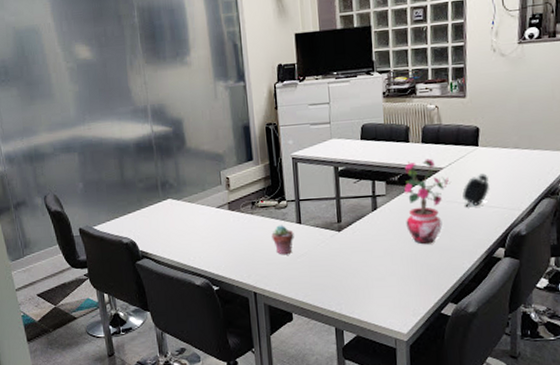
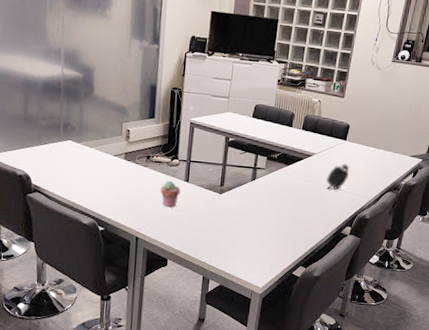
potted plant: present [404,158,452,245] -> none [277,143,320,216]

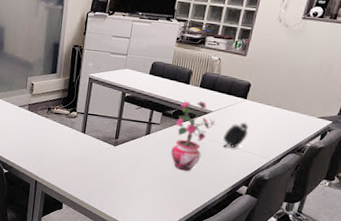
potted succulent: present [160,180,181,208] -> none [58,131,78,156]
potted plant: none [277,143,320,216] -> present [170,100,217,172]

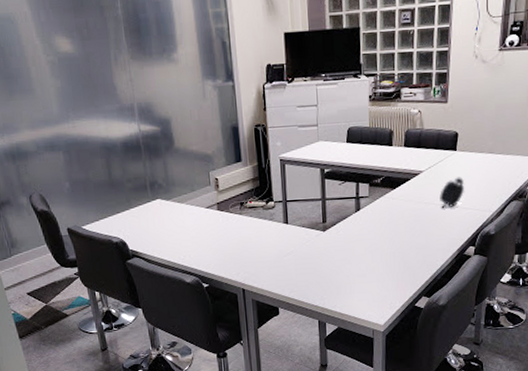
potted plant: present [170,100,217,172] -> none [386,162,430,244]

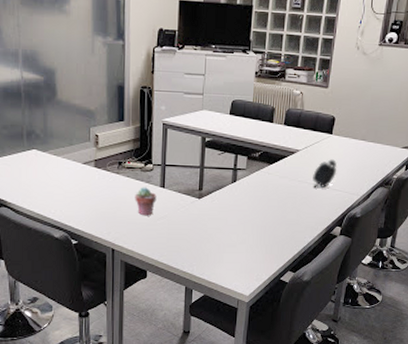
potted succulent: none [259,225,281,254] -> present [135,187,157,216]

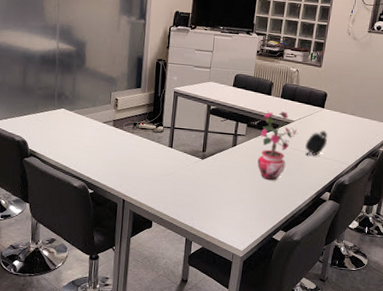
potted succulent: present [135,187,157,216] -> none [146,146,165,172]
potted plant: none [260,140,305,218] -> present [257,111,299,181]

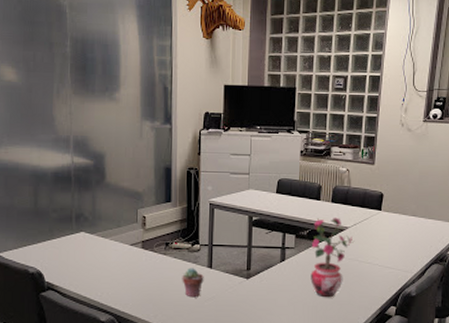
potted succulent: none [146,146,165,172] -> present [182,268,204,298]
alarm clock: present [305,130,328,156] -> none [363,236,388,265]

